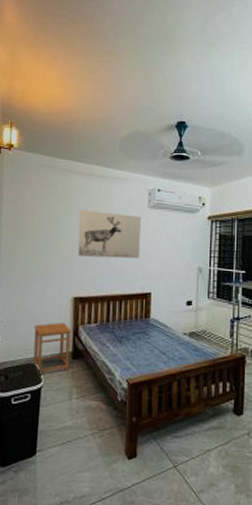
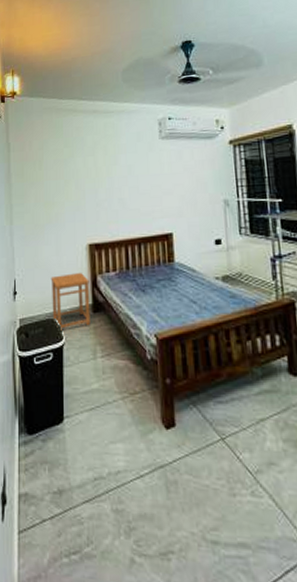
wall art: present [78,209,142,259] -> none [87,149,155,200]

